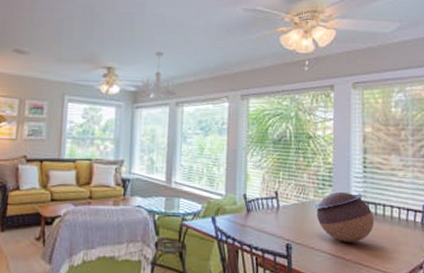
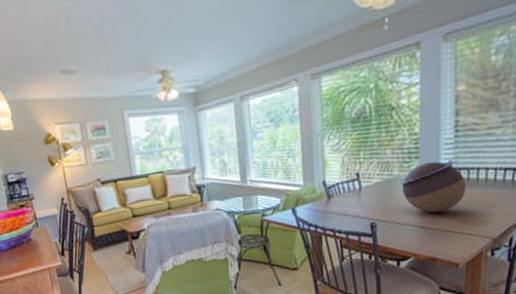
chandelier: present [136,51,179,100] -> none [196,40,242,98]

